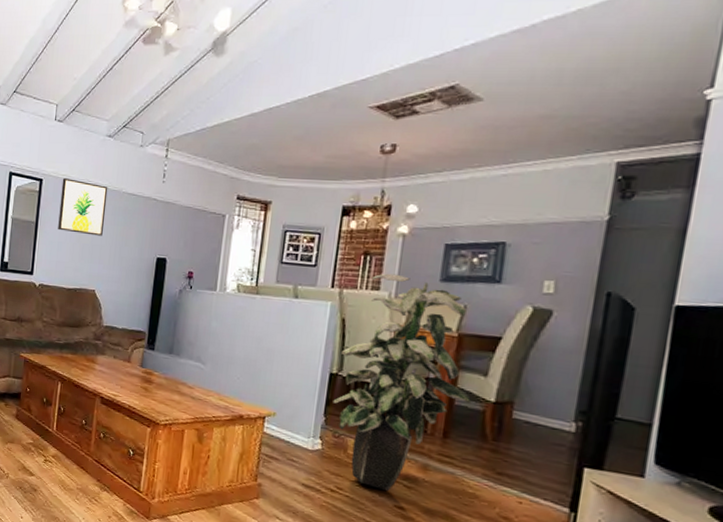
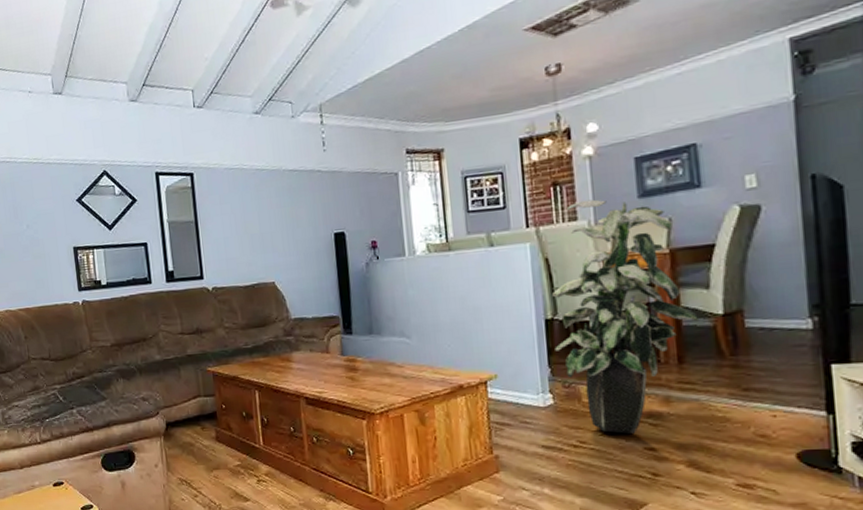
wall art: present [58,177,108,236] -> none [214,166,270,225]

